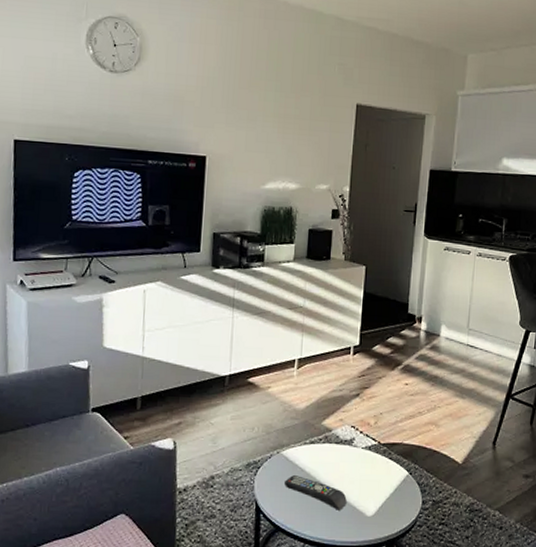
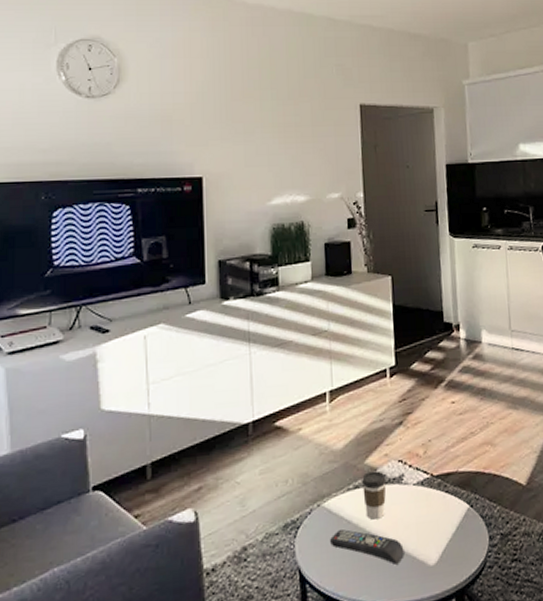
coffee cup: none [317,431,339,471] -> present [362,471,386,520]

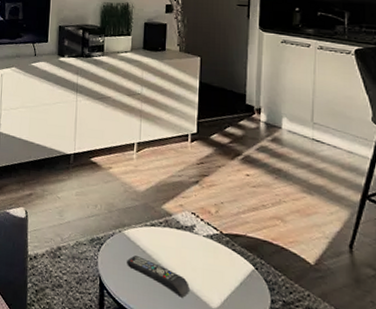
coffee cup: present [362,471,386,520] -> none [158,215,179,256]

